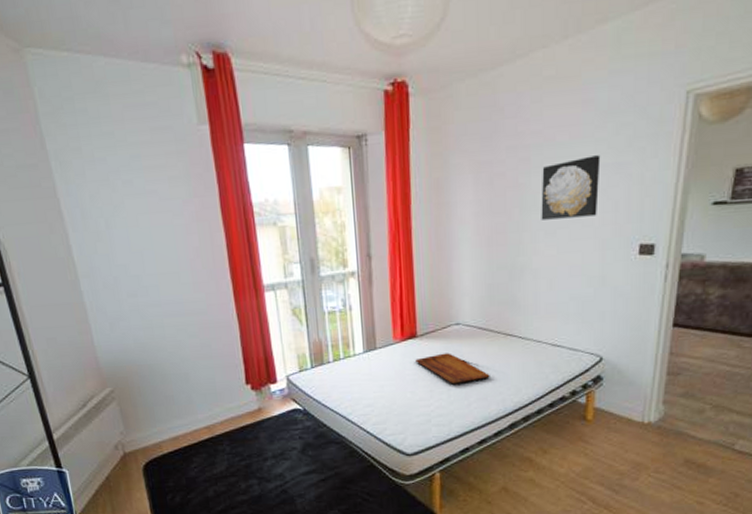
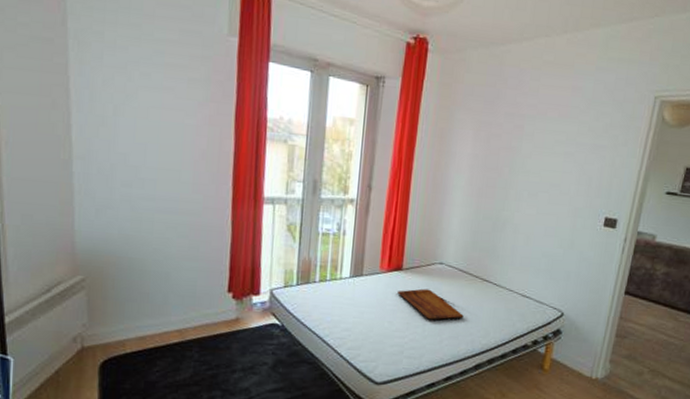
wall art: present [541,155,601,220] -> none [526,134,582,187]

